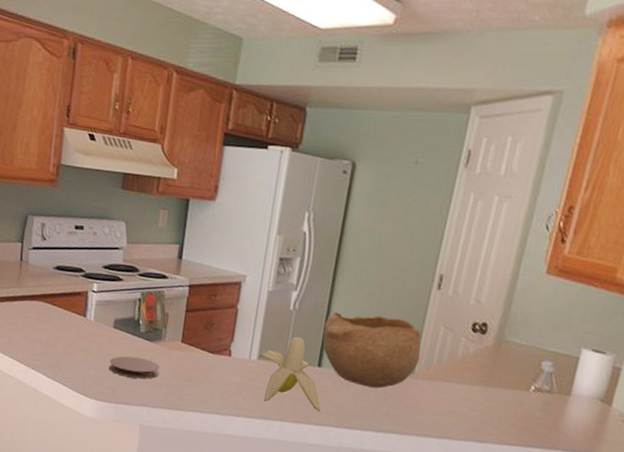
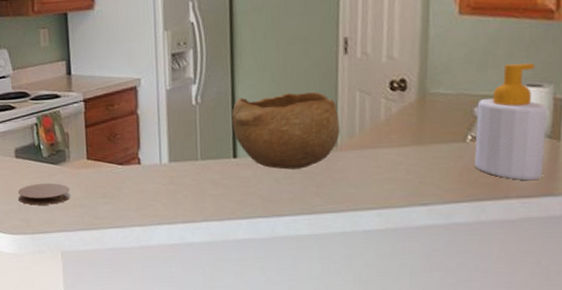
banana: present [259,337,321,412] -> none [170,132,246,204]
soap bottle: none [531,328,606,437] -> present [474,63,548,181]

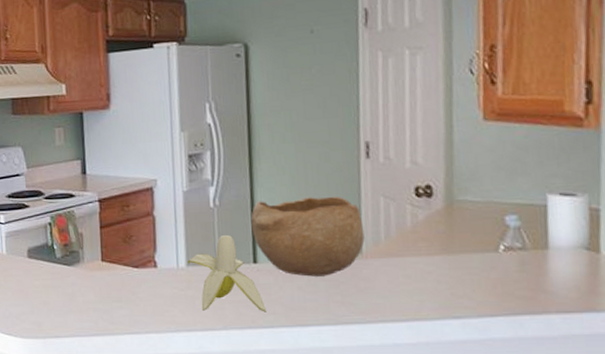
coaster: present [17,183,71,206] -> none [29,284,85,308]
banana: none [170,132,246,204] -> present [187,235,267,312]
soap bottle: present [474,63,548,181] -> none [508,171,584,295]

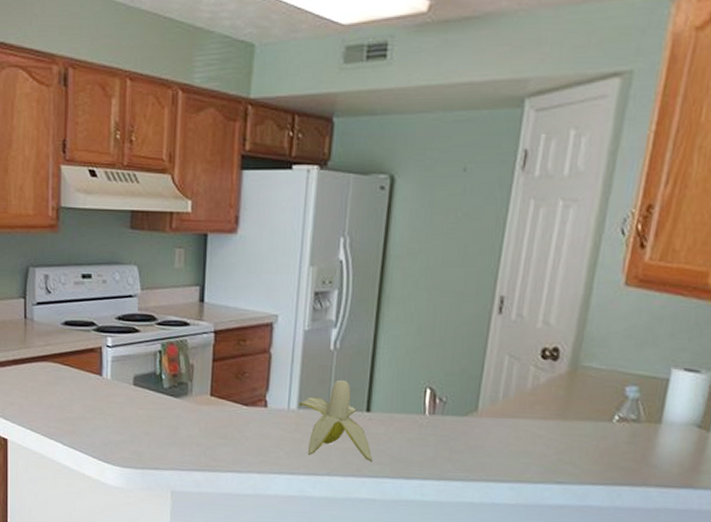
bowl: present [250,196,365,277] -> none [369,348,484,431]

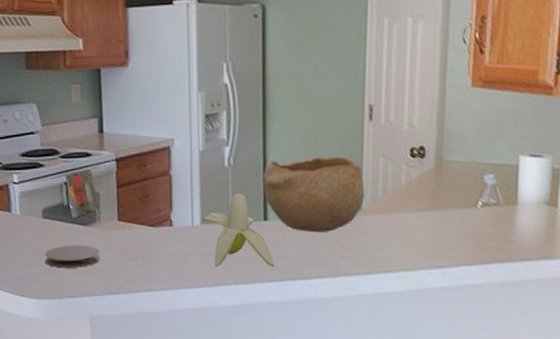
coaster: none [131,415,189,440] -> present [44,244,101,268]
bowl: none [369,348,484,431] -> present [263,156,365,233]

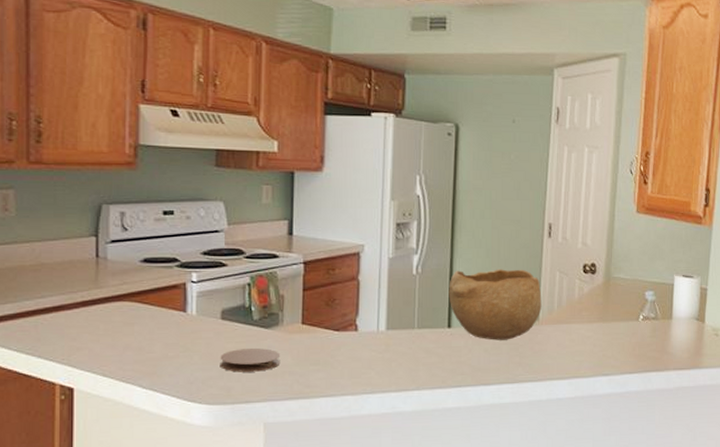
banana: present [202,194,275,267] -> none [387,301,457,373]

